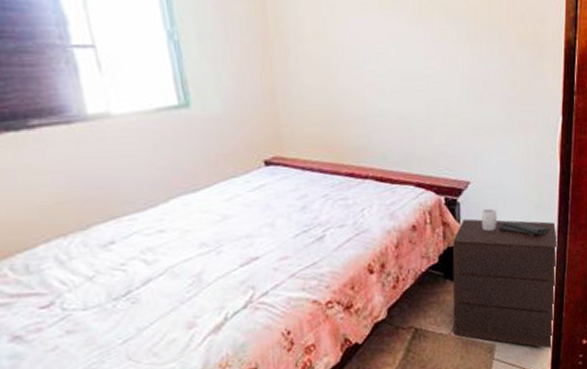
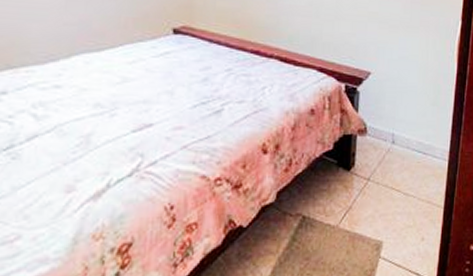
nightstand: present [452,208,559,349] -> none [342,100,452,251]

